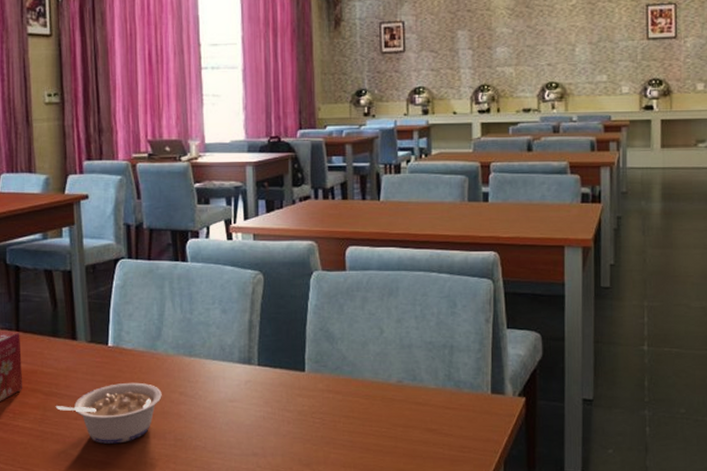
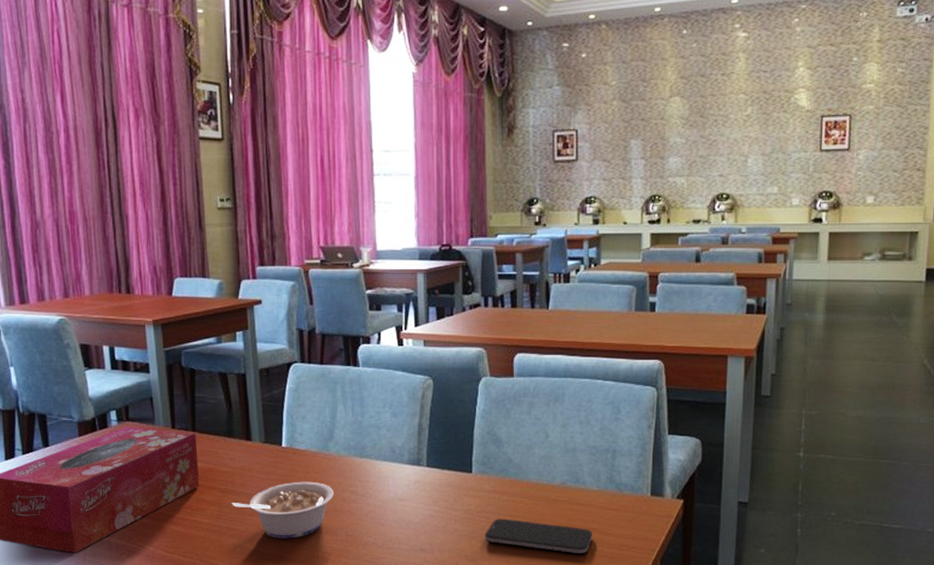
smartphone: none [319,419,433,457] -> present [485,518,593,554]

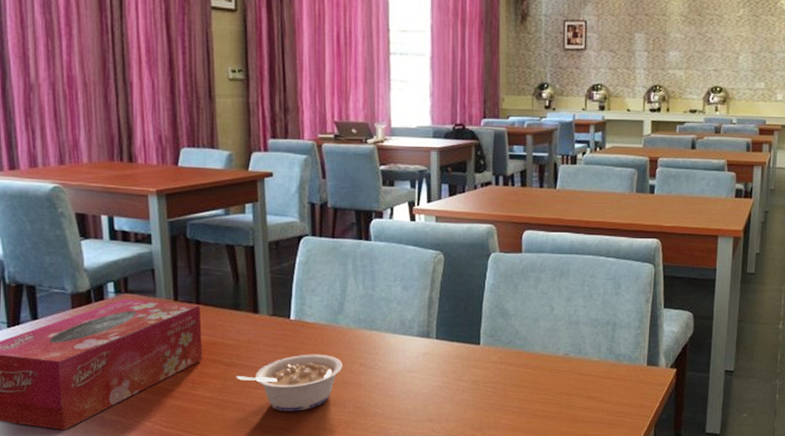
smartphone: present [485,518,593,554] -> none [491,388,593,422]

